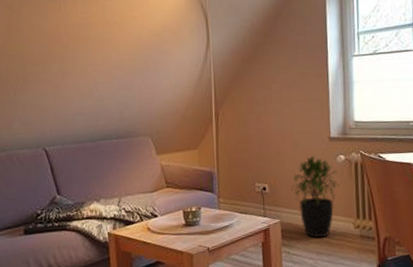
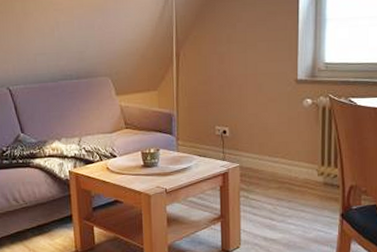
potted plant: present [291,155,339,238] -> none [252,98,304,183]

